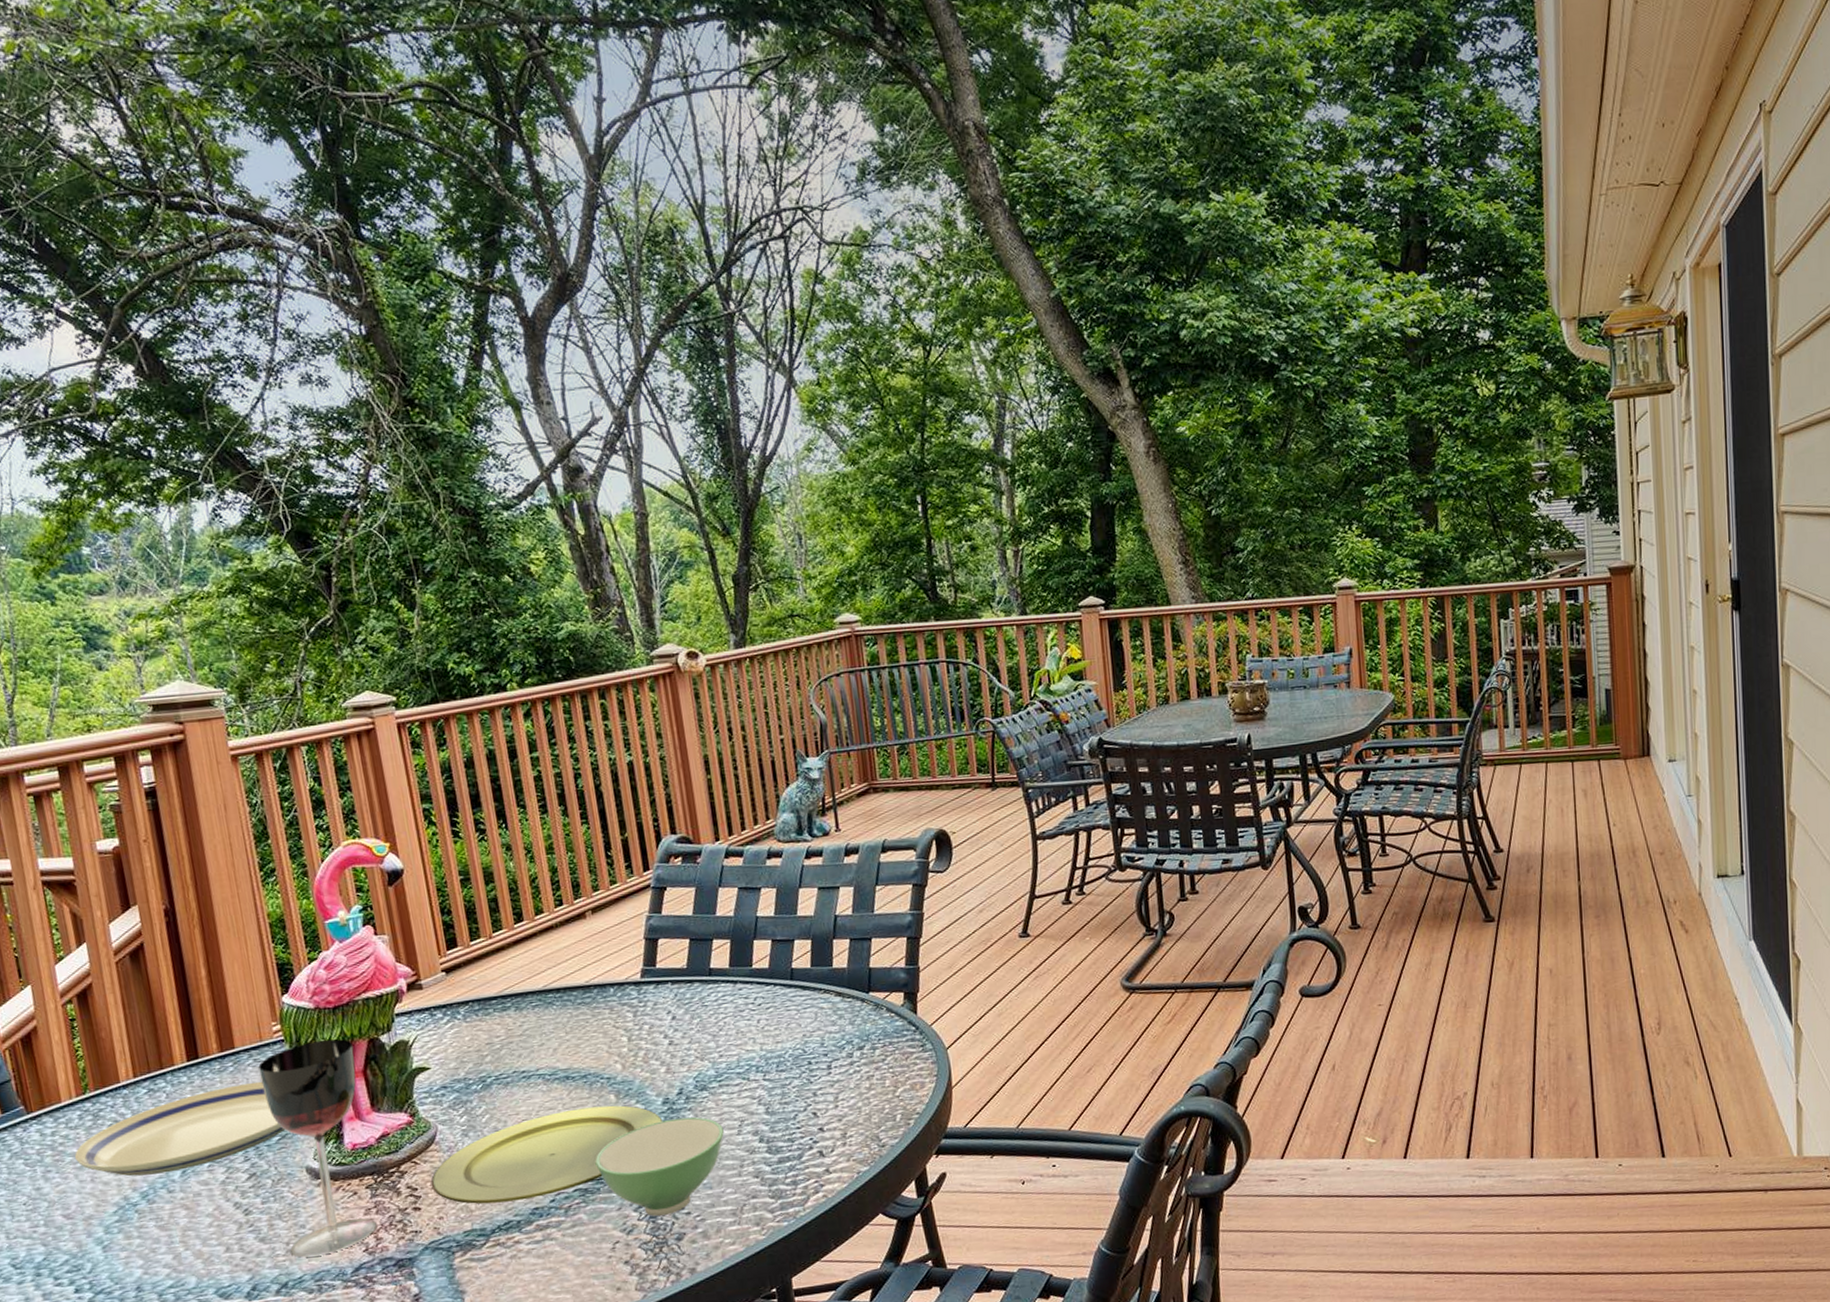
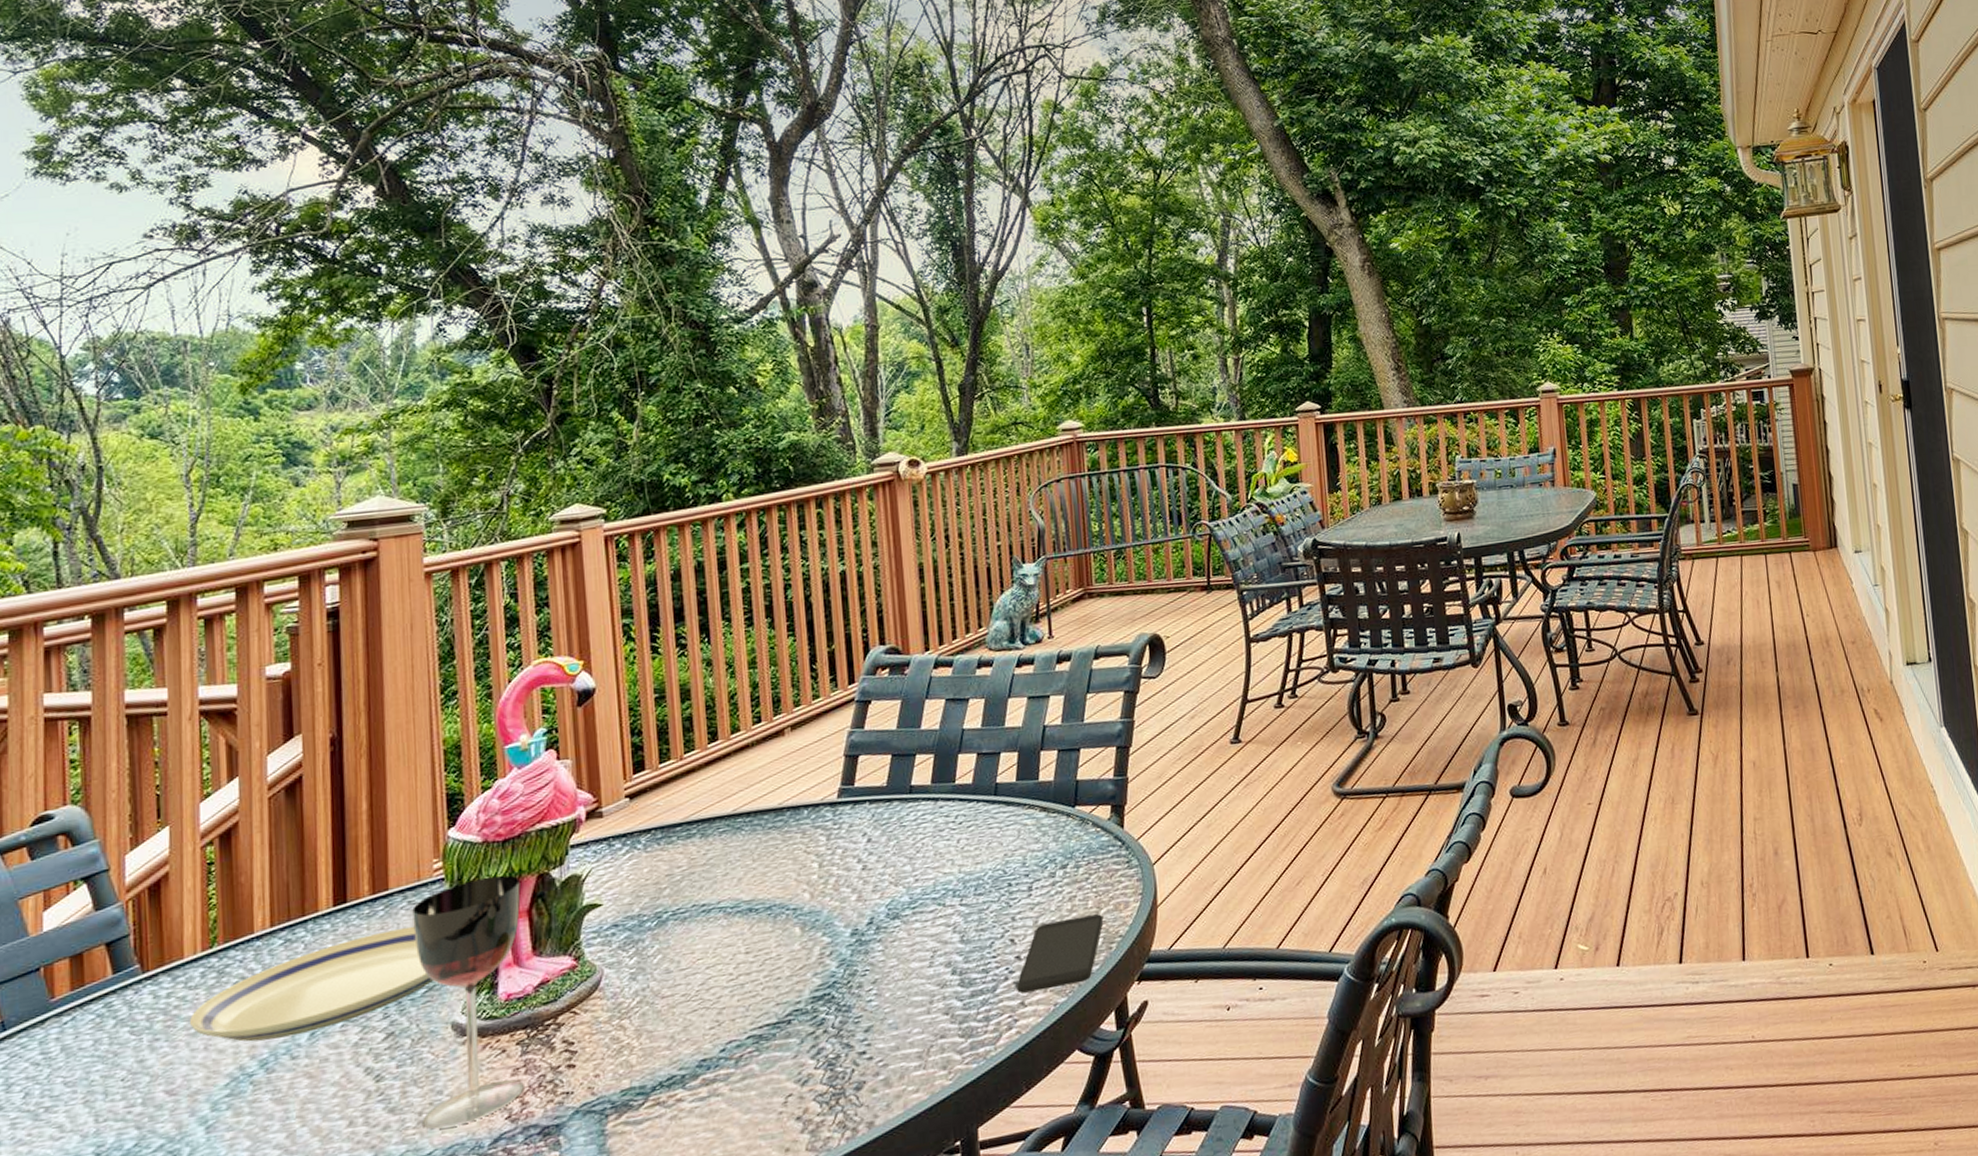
plate: present [431,1105,664,1204] -> none [589,938,850,1058]
bowl: present [595,1117,724,1216] -> none [773,949,914,1064]
mobile phone: none [821,1092,901,1162] -> present [1017,914,1104,994]

